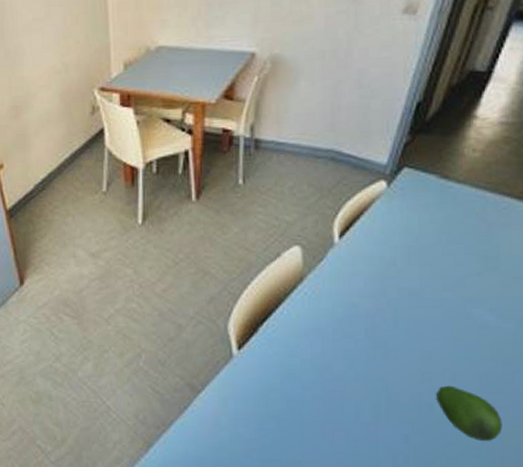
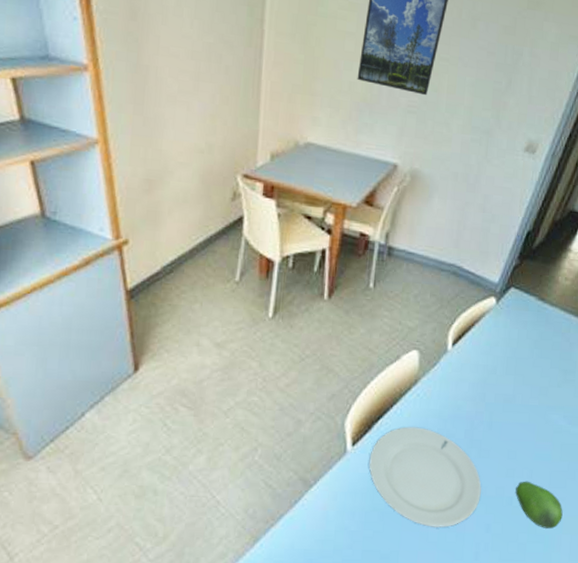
plate: none [258,328,393,437] -> present [369,427,482,528]

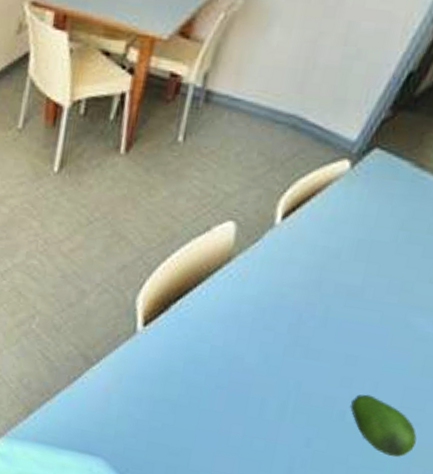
plate: present [369,427,482,528] -> none [162,311,305,433]

